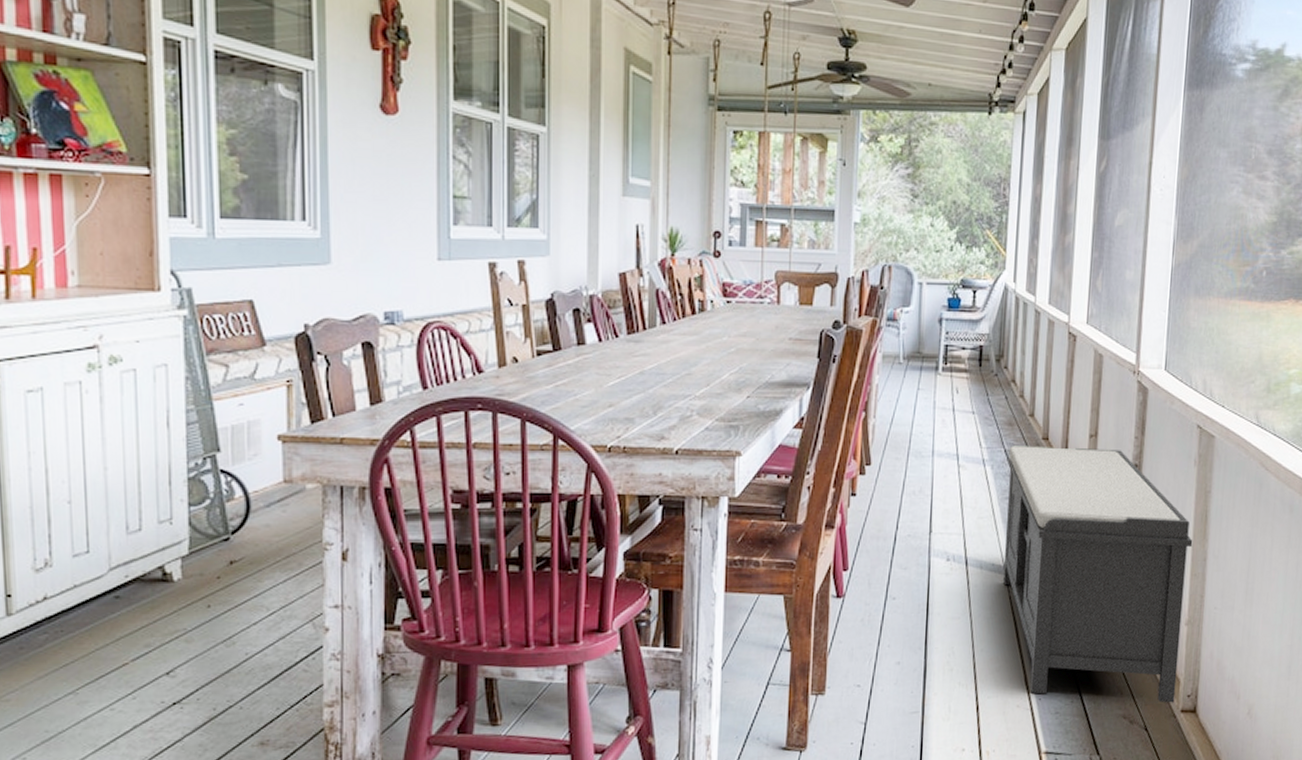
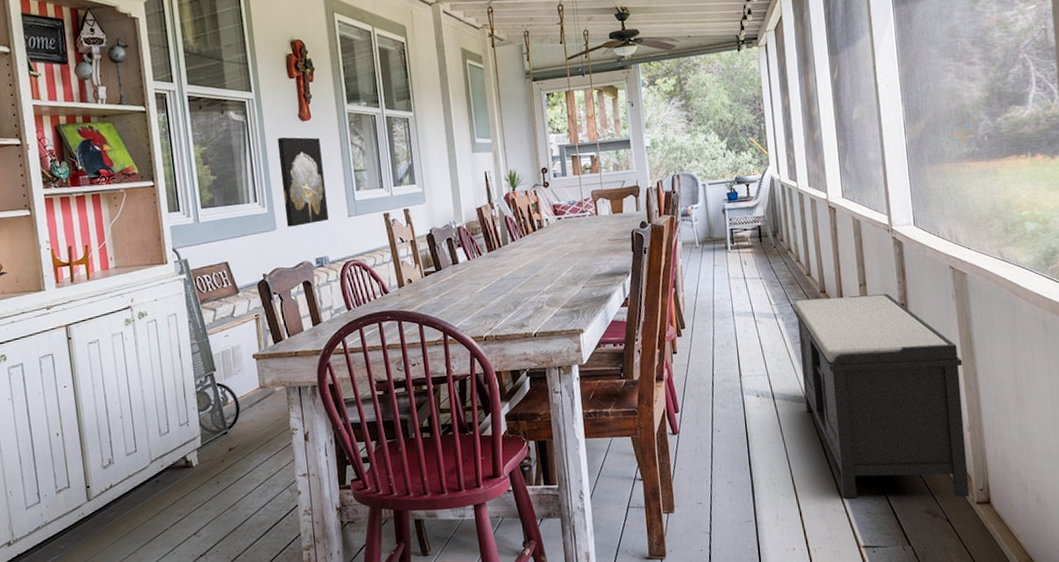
wall art: none [344,132,409,263] -> present [277,136,329,227]

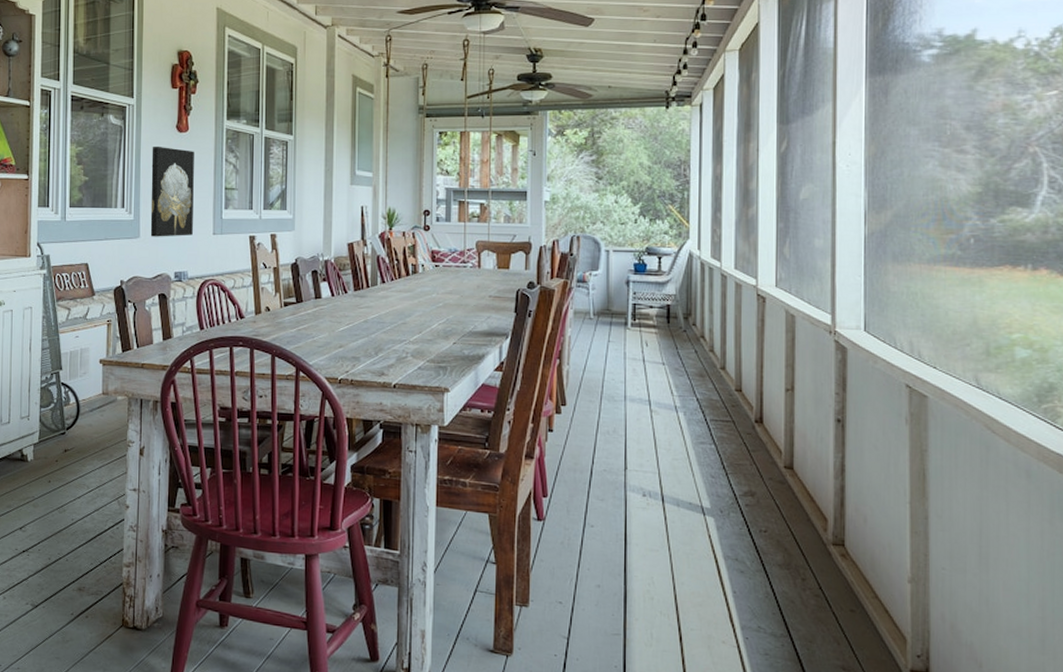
bench: present [794,293,970,499] -> none [701,395,910,661]

